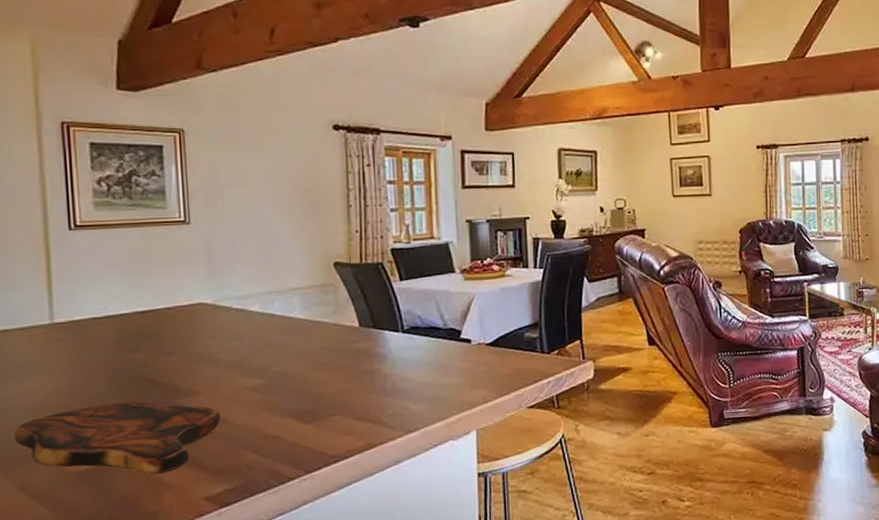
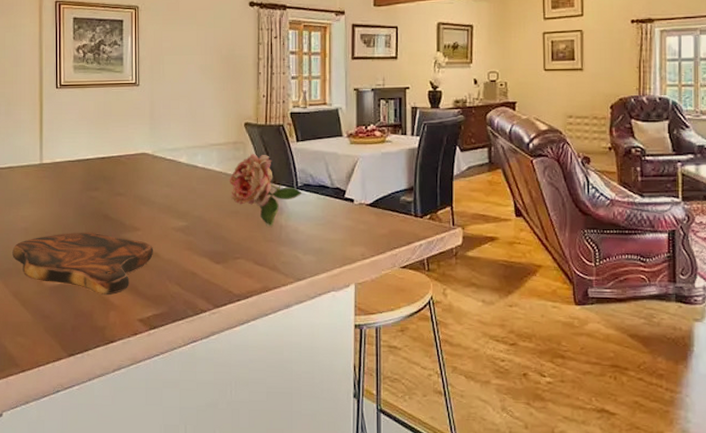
flower: none [316,297,409,377] -> present [229,154,302,227]

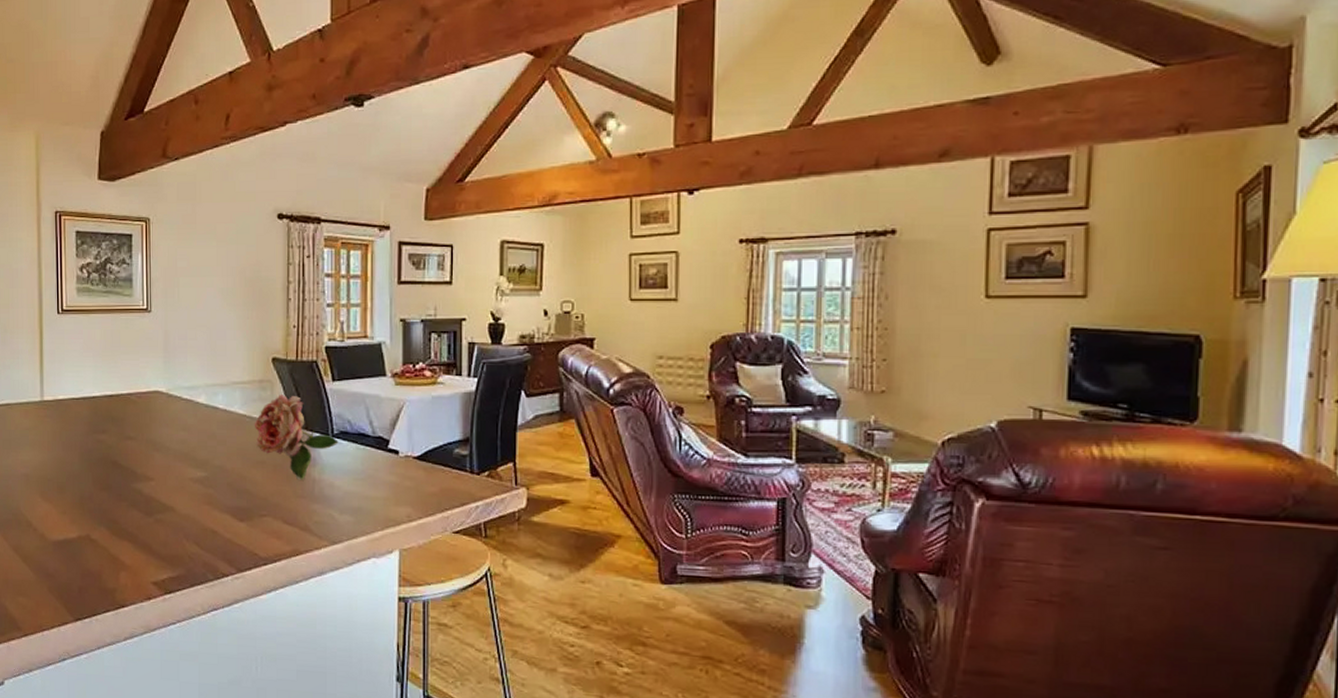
cutting board: present [12,232,154,296] -> none [12,480,169,554]

